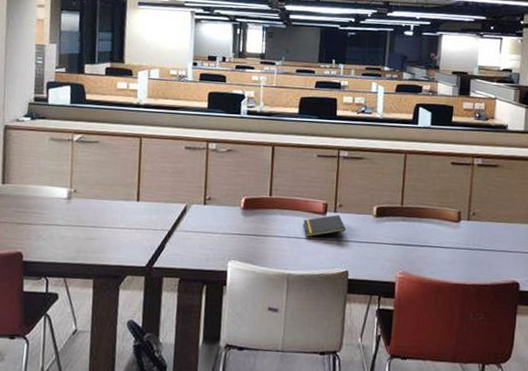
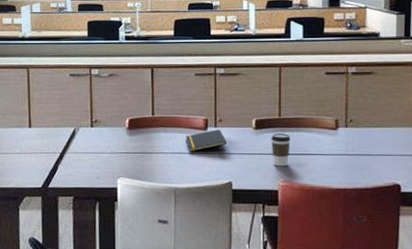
coffee cup: none [391,222,411,258] -> present [271,133,290,167]

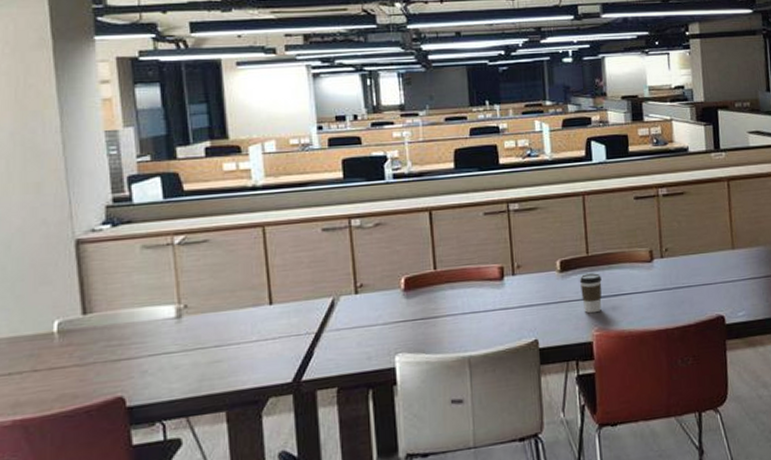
notepad: present [186,129,227,152] -> none [478,277,528,309]

